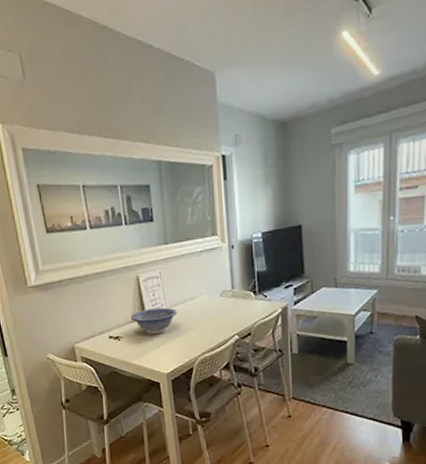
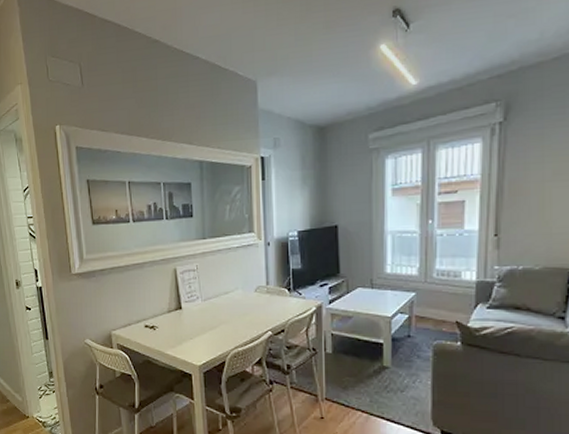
decorative bowl: present [130,307,177,334] -> none [166,300,212,325]

